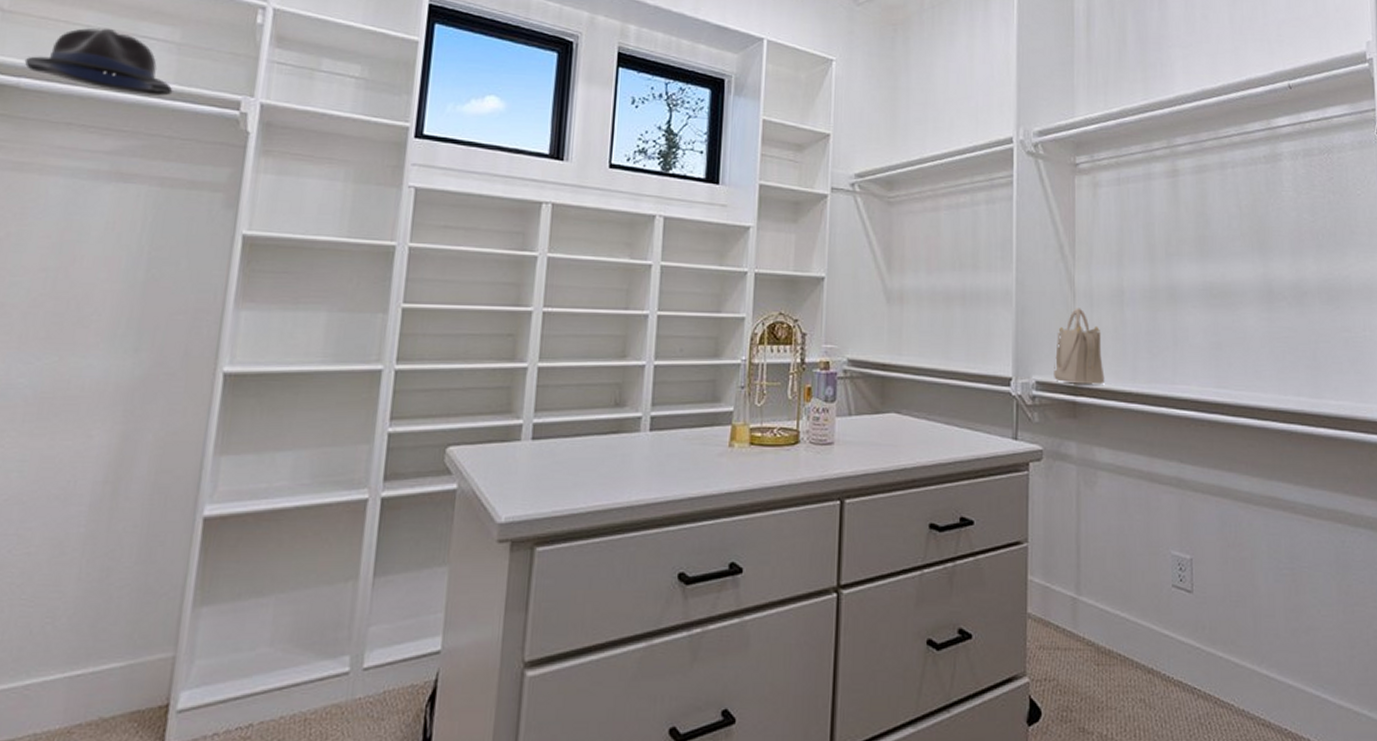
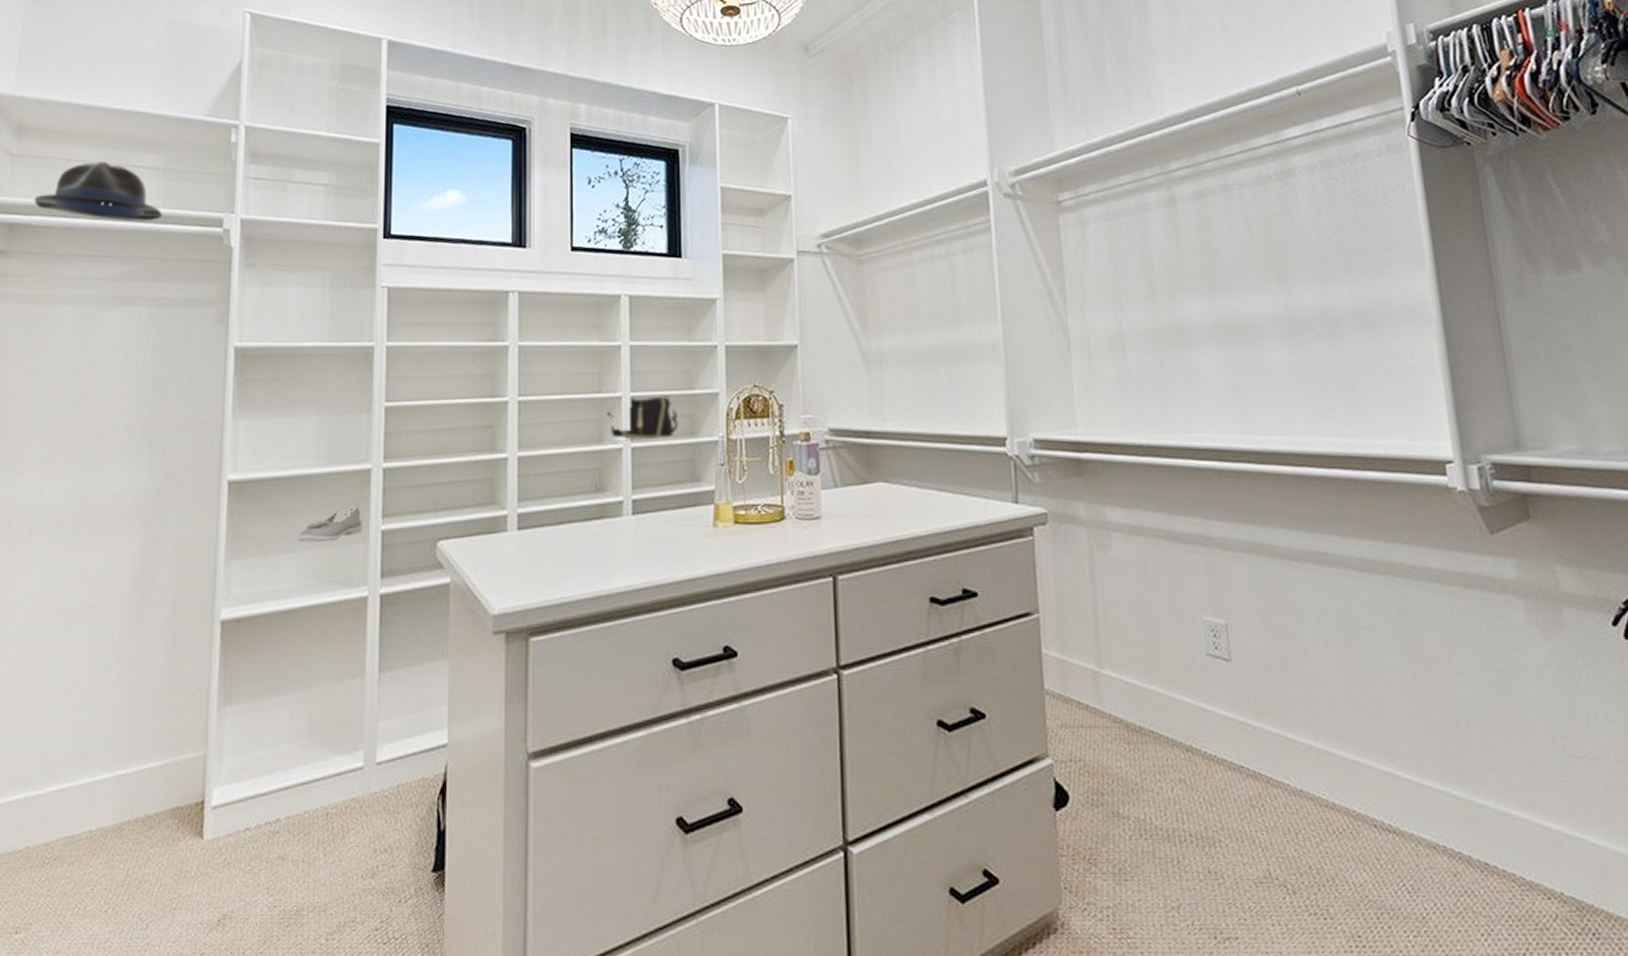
shoe: none [295,405,369,442] -> present [297,504,362,543]
handbag: none [632,315,703,359] -> present [606,394,678,441]
handbag: present [1054,308,1105,385] -> none [1052,357,1111,440]

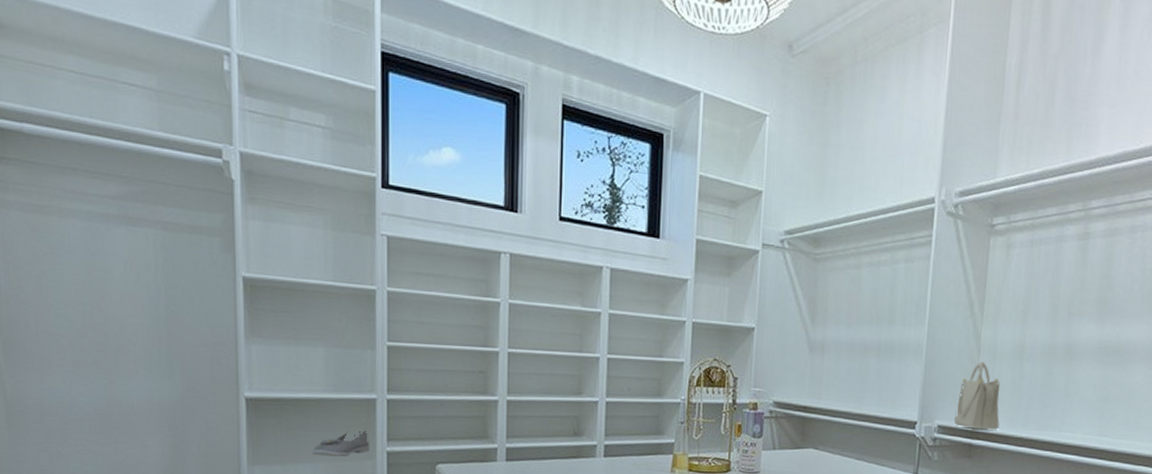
hat: present [34,161,163,222] -> none [22,72,160,143]
handbag: present [606,394,678,441] -> none [585,358,647,397]
handbag: none [1052,357,1111,440] -> present [954,361,1001,430]

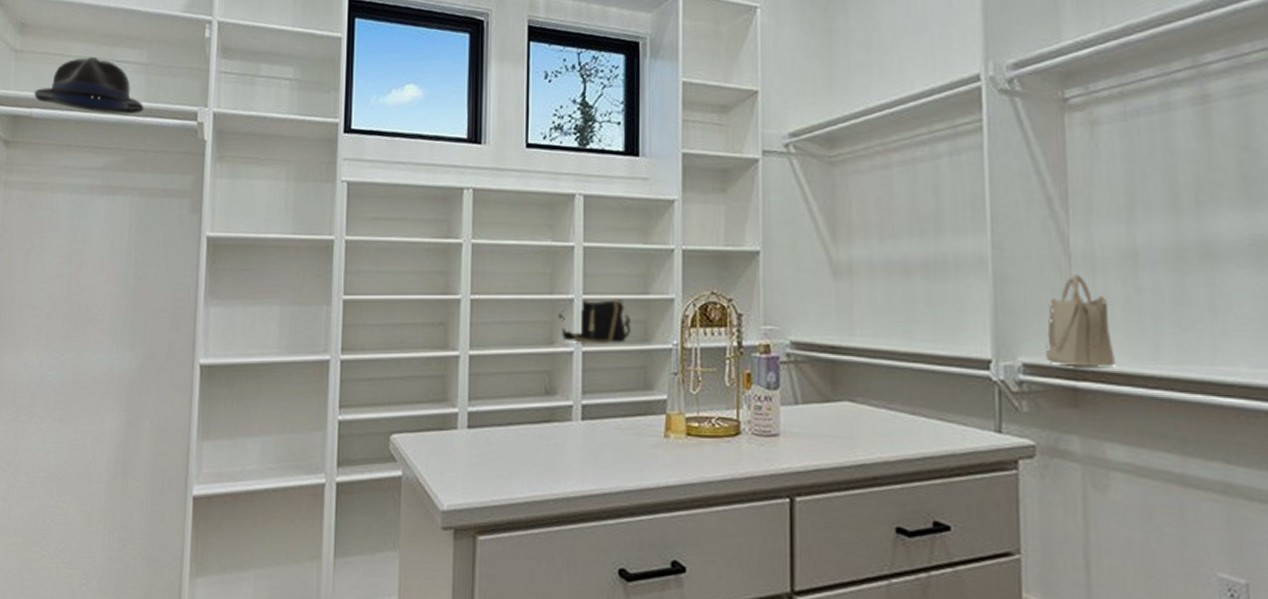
hat: none [22,72,160,143] -> present [34,56,144,115]
shoe: present [311,428,370,457] -> none [261,394,321,429]
handbag: none [585,358,647,397] -> present [558,298,631,345]

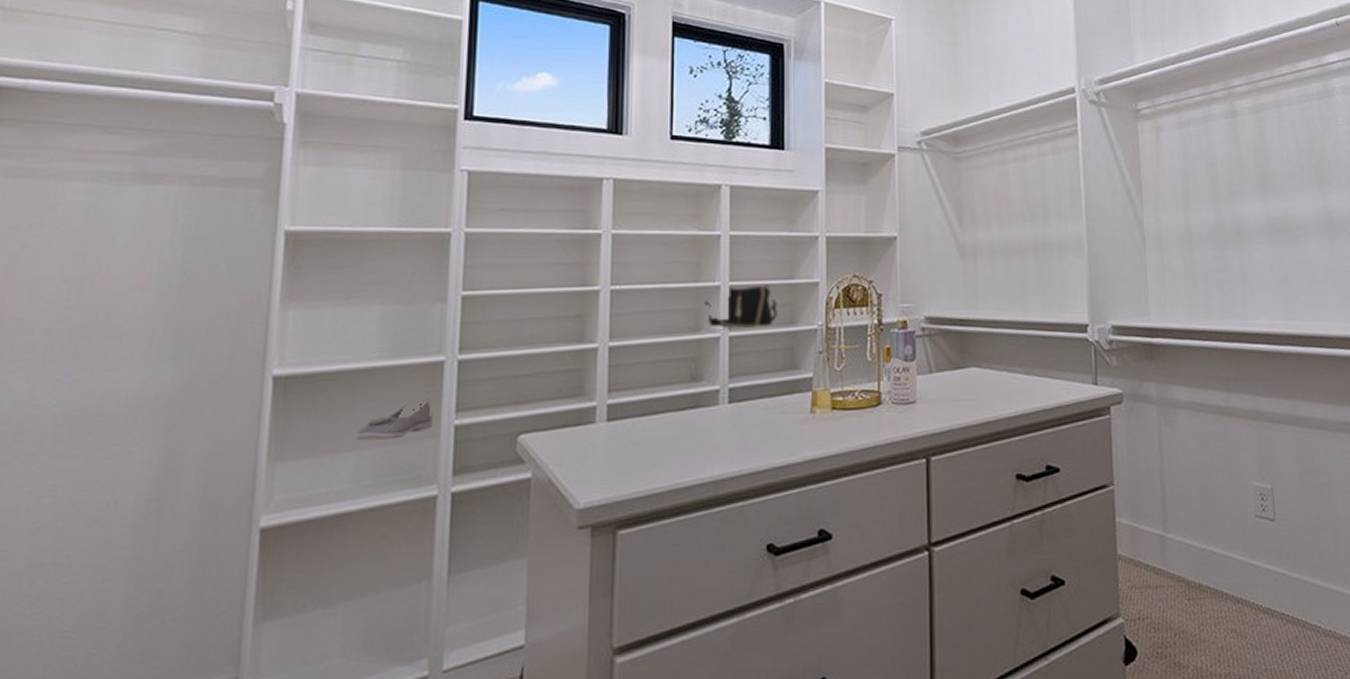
hat: present [34,56,144,115] -> none [31,22,199,91]
shoe: none [261,394,321,429] -> present [355,399,433,441]
handbag: present [1046,274,1115,367] -> none [1128,251,1179,326]

